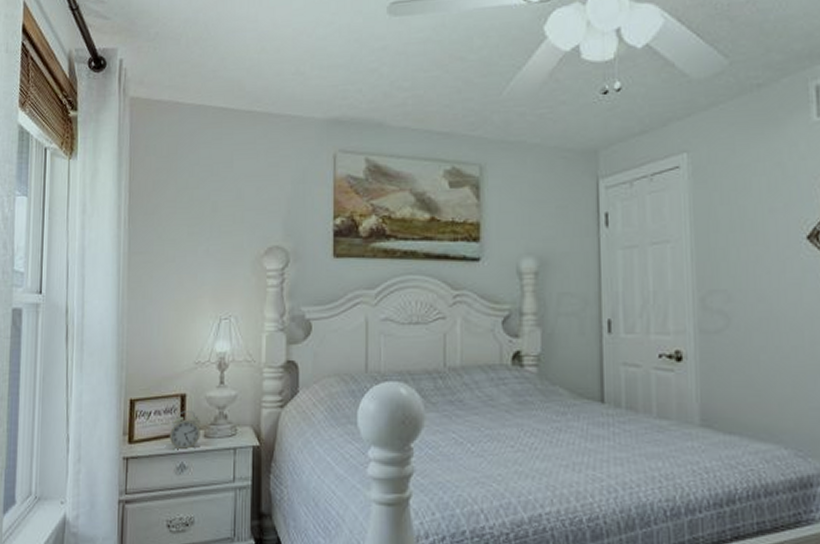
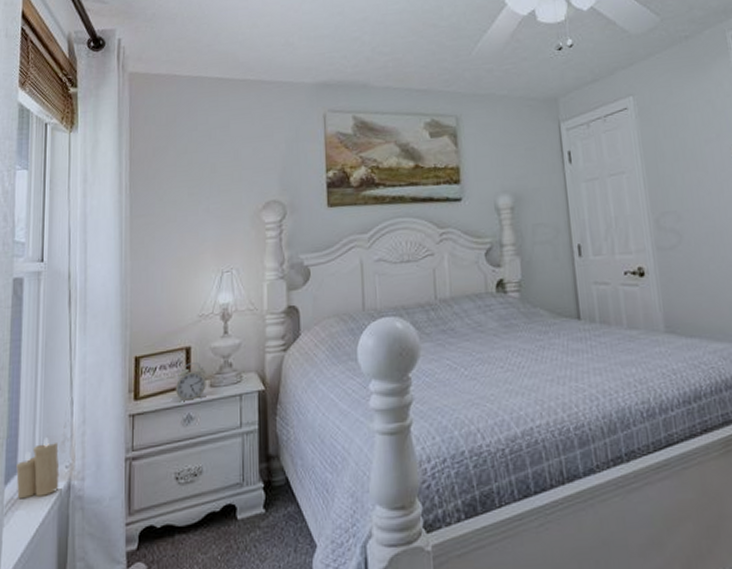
candle: none [14,472,55,530] -> present [16,437,60,499]

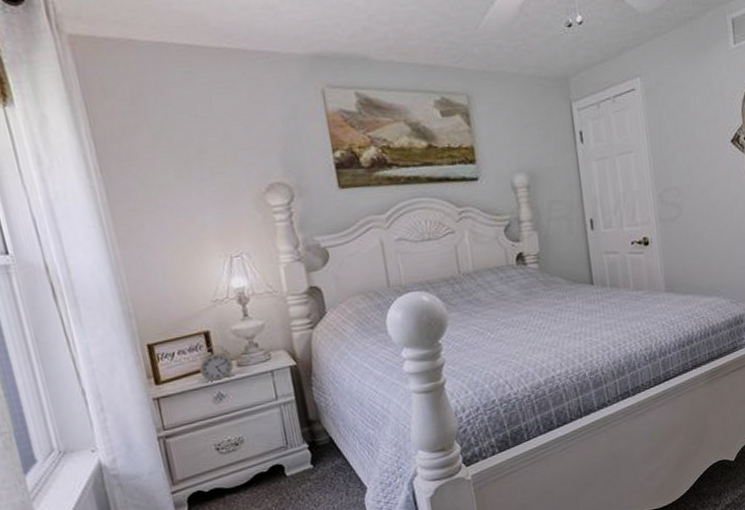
candle: present [16,437,60,499] -> none [33,427,89,485]

